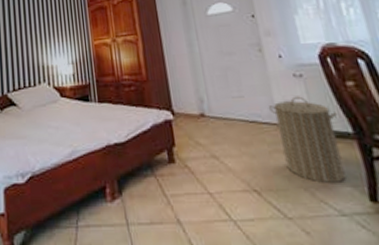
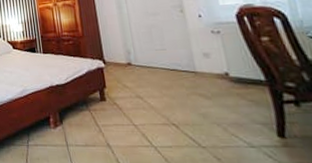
laundry hamper: present [268,96,346,183] -> none [187,49,256,121]

